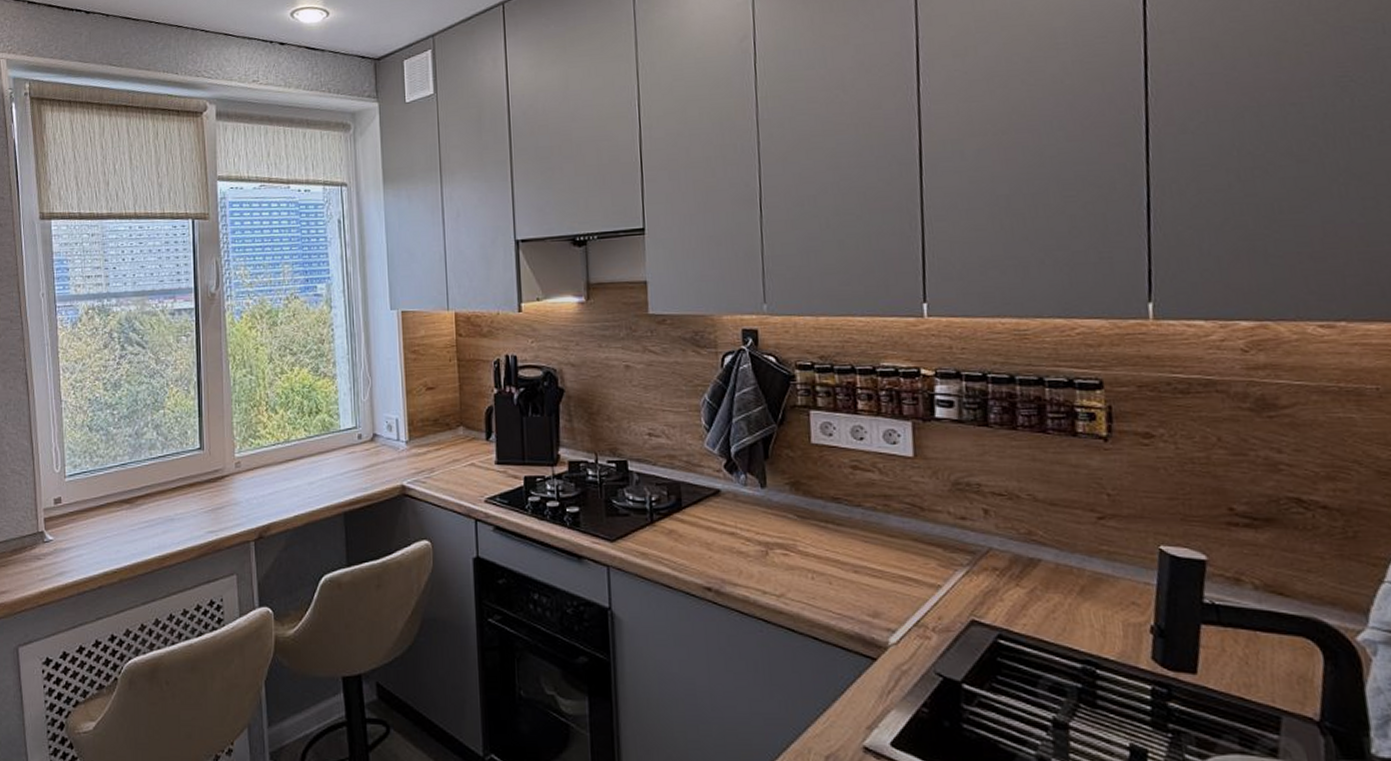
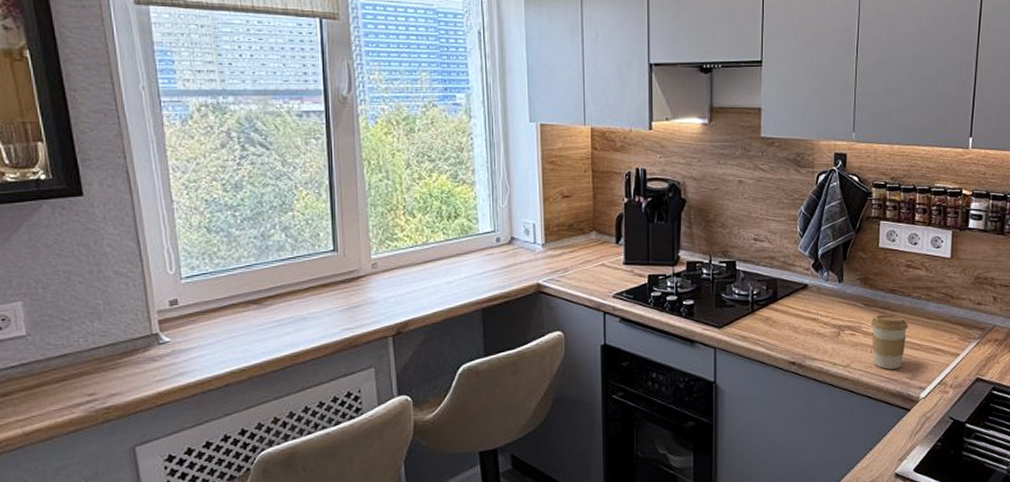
coffee cup: none [808,530,864,602] -> present [871,315,909,369]

